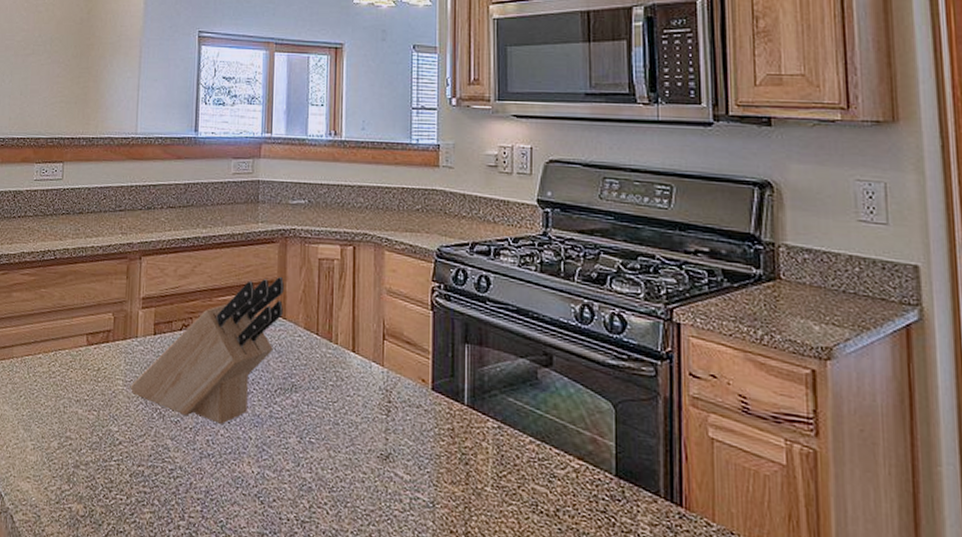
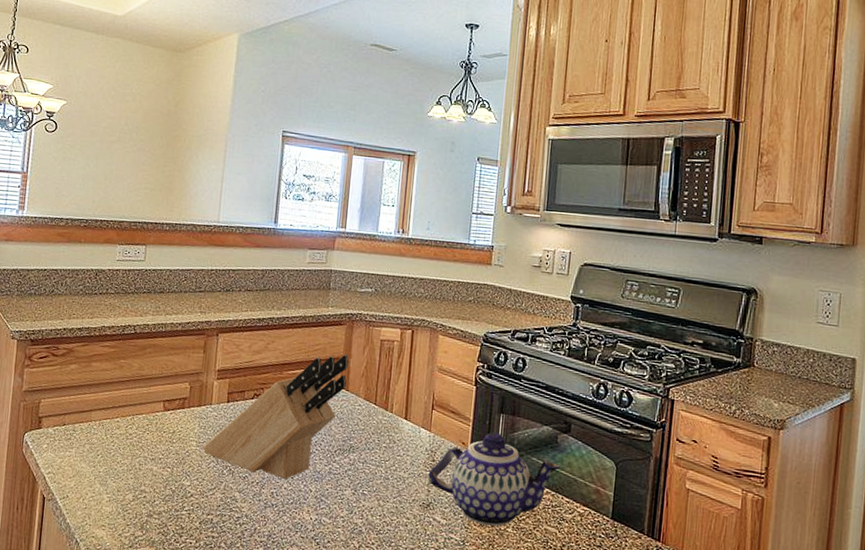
teapot: none [384,365,546,485] -> present [428,431,562,527]

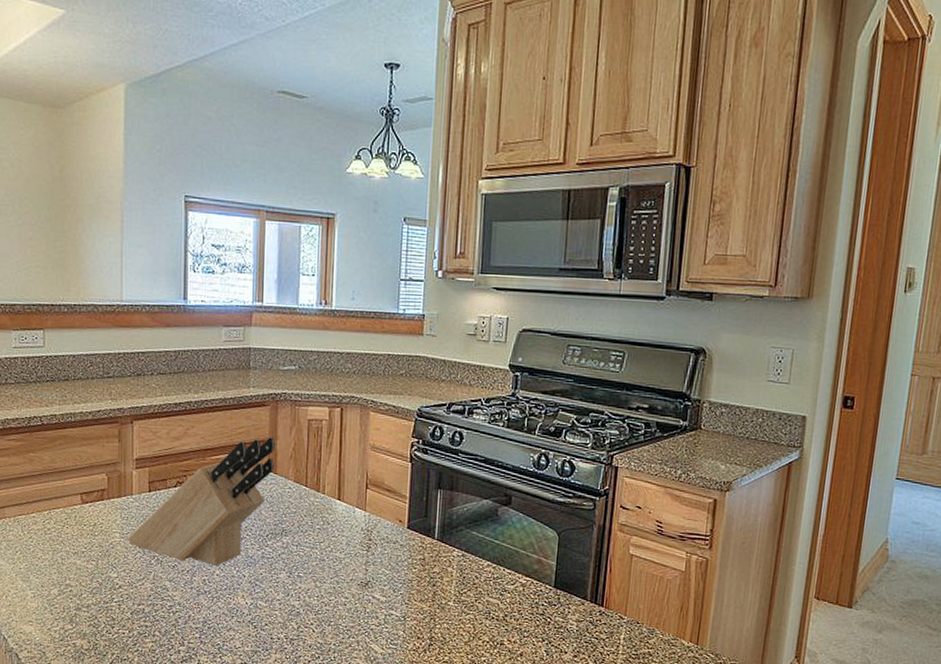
teapot: present [428,431,562,527] -> none [365,508,503,601]

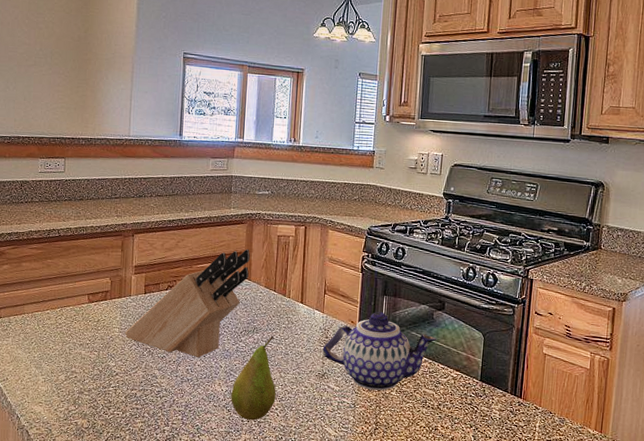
fruit: none [257,538,311,638] -> present [231,335,276,421]
teapot: none [365,508,503,601] -> present [322,311,437,391]

